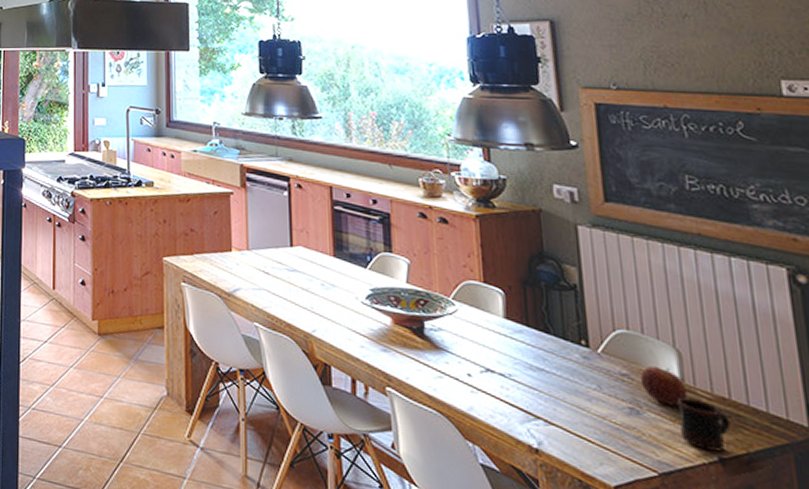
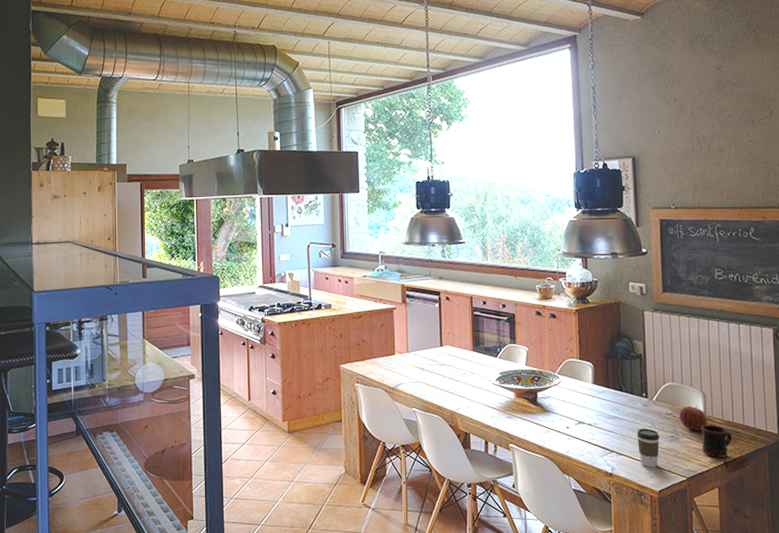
coffee cup: none [574,390,612,451] -> present [636,428,660,467]

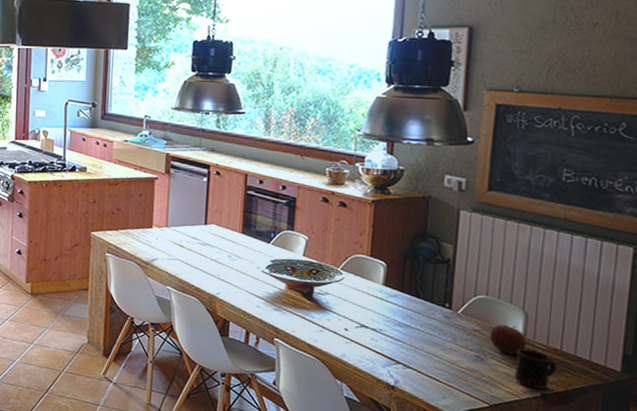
coffee cup: present [636,428,660,467] -> none [431,342,462,388]

